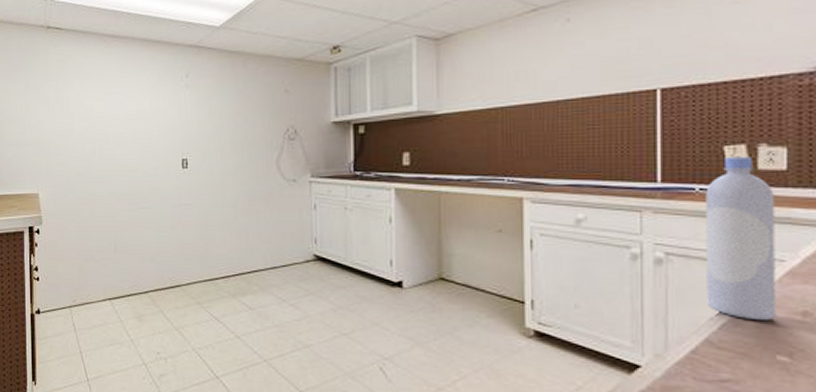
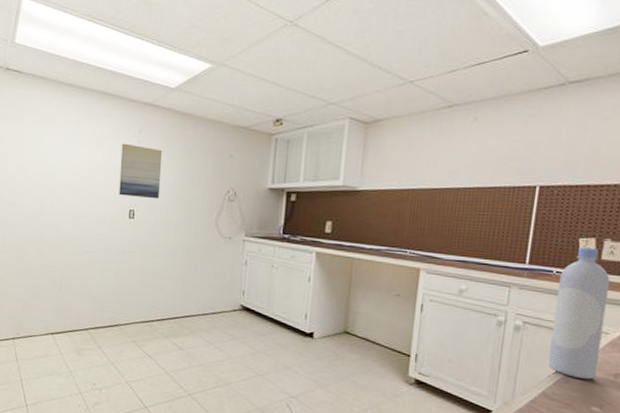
wall art: none [168,89,214,146] -> present [119,143,163,199]

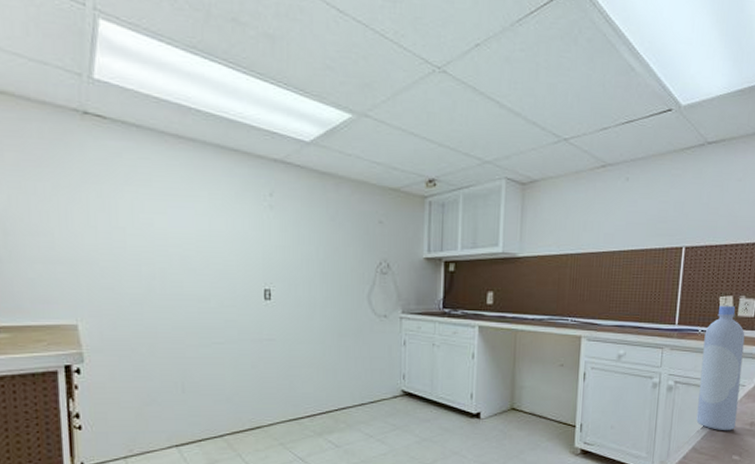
wall art: present [119,143,163,199] -> none [248,208,301,276]

